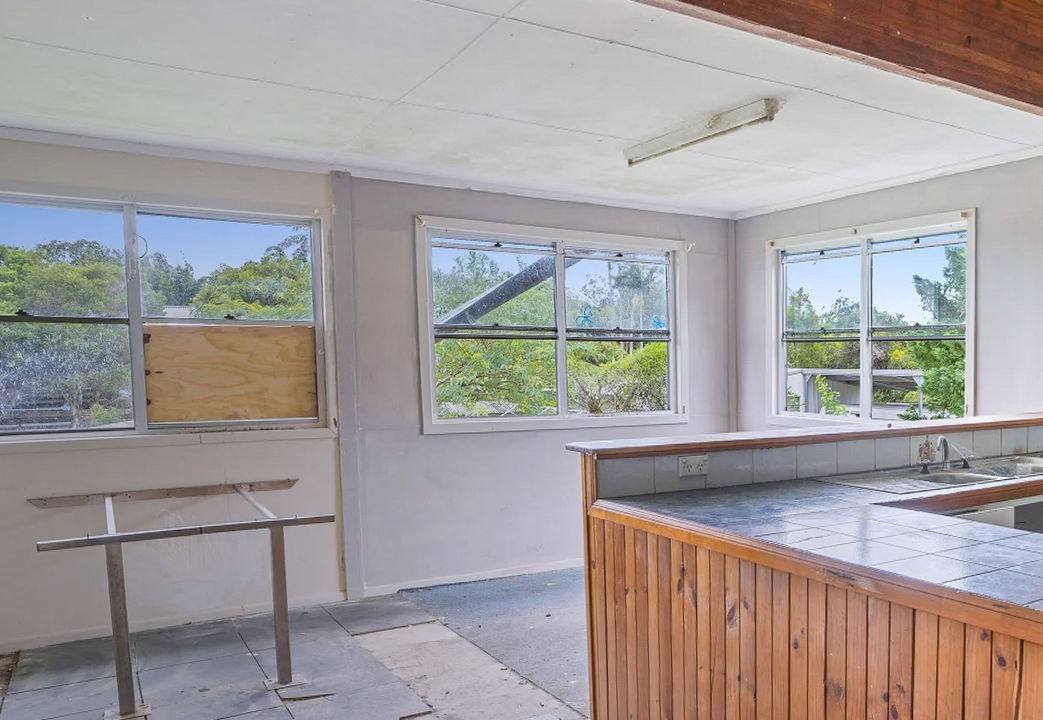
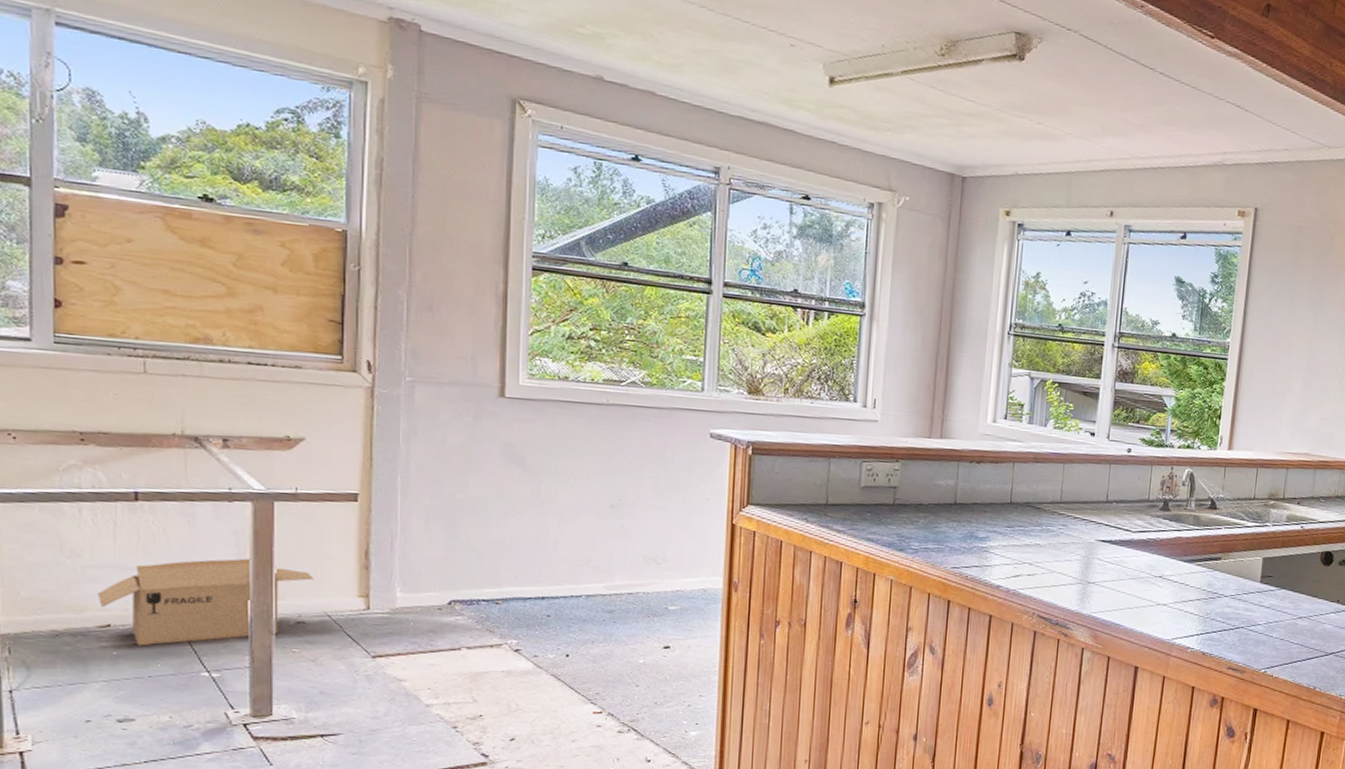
cardboard box: none [182,569,311,636] -> present [96,558,314,646]

